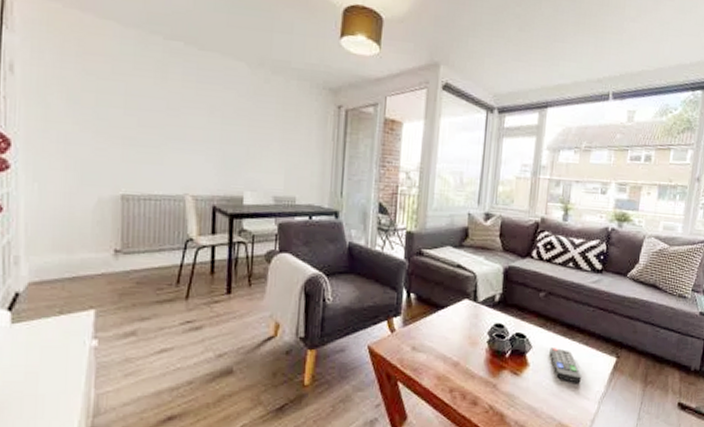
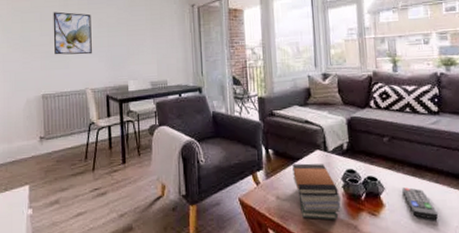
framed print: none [142,85,200,150] -> present [53,12,92,55]
book stack: none [434,312,483,377] -> present [292,163,341,220]

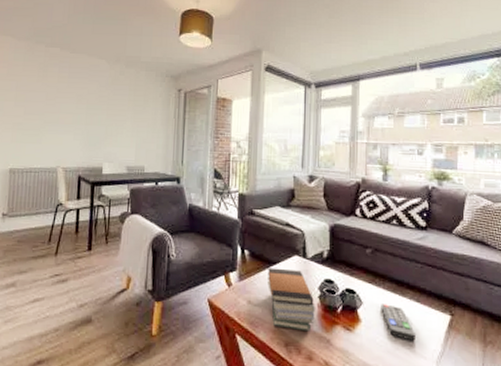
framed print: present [53,12,92,55] -> none [27,82,71,131]

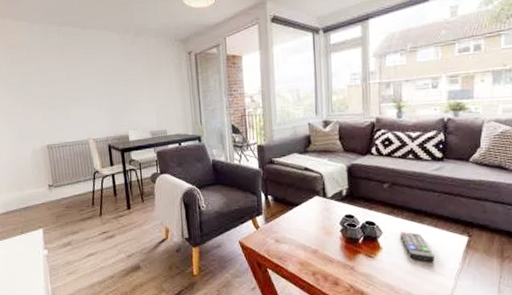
book stack: present [268,268,315,332] -> none [291,209,338,262]

